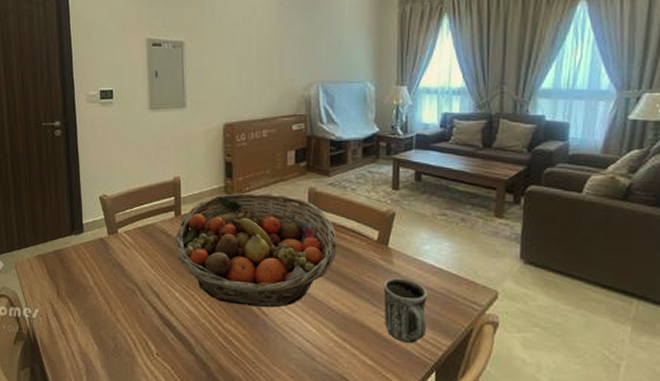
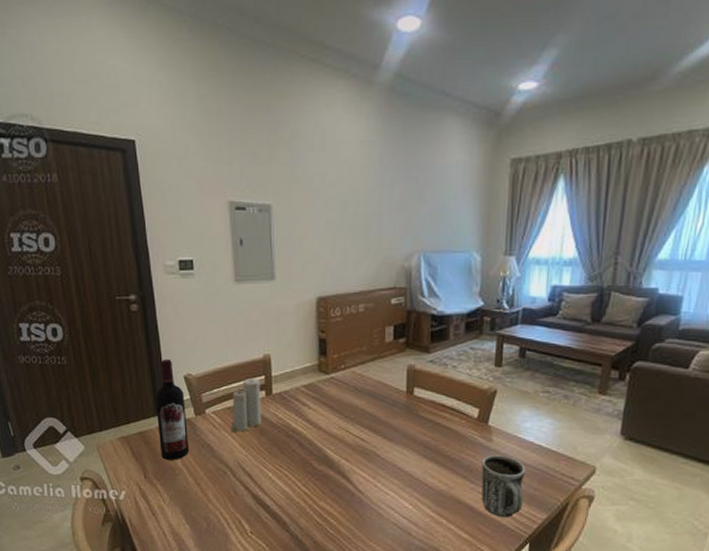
wine bottle: none [71,180,101,279] -> present [154,359,189,460]
candle: none [140,197,170,252] -> present [230,376,261,432]
fruit basket: present [175,192,338,308] -> none [267,370,437,486]

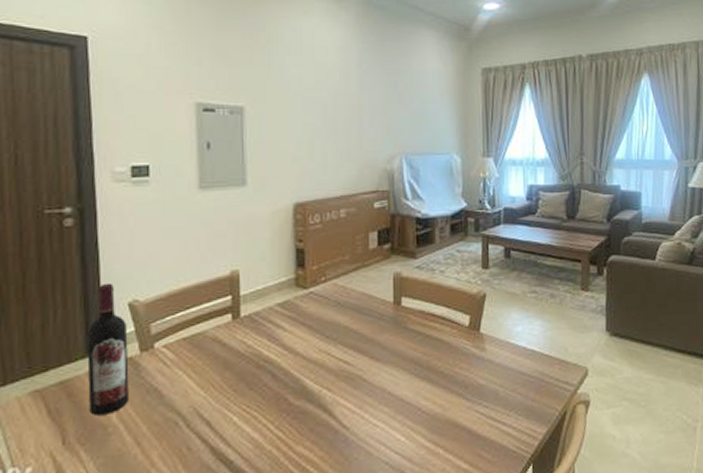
candle: present [230,376,261,432] -> none [186,297,226,369]
mug: present [481,455,525,517] -> none [476,365,522,438]

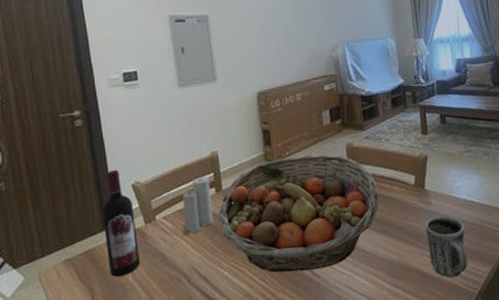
candle: none [186,297,226,369] -> present [182,175,214,235]
fruit basket: none [232,282,427,421] -> present [218,154,379,273]
mug: none [476,365,522,438] -> present [425,216,468,278]

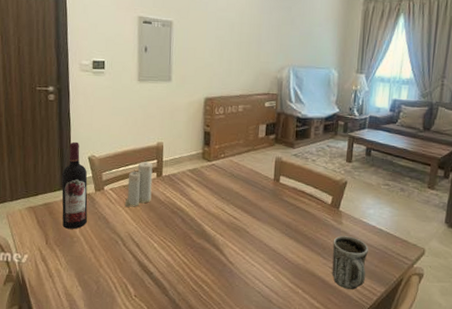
fruit basket: present [218,154,379,273] -> none [156,159,298,258]

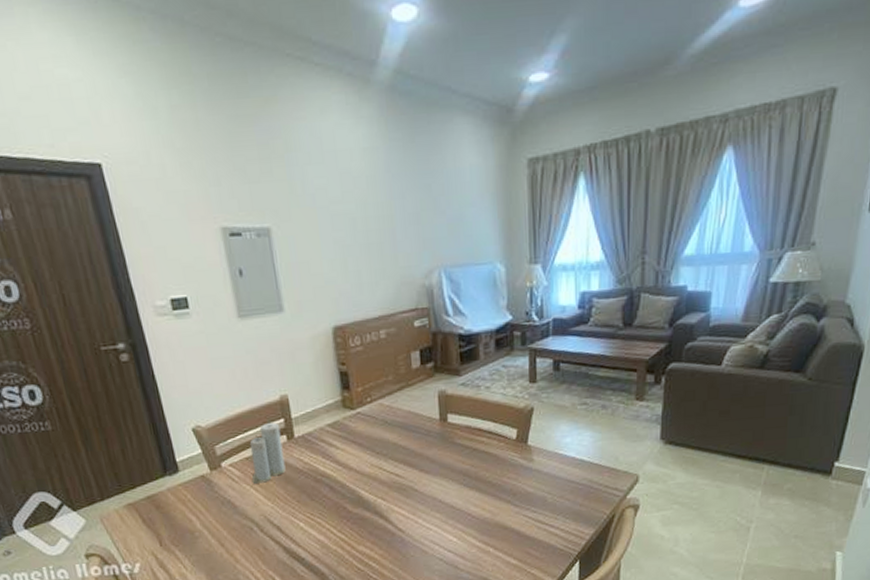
wine bottle: present [61,141,88,229] -> none [161,411,208,523]
mug: present [331,235,368,290] -> none [524,474,570,538]

